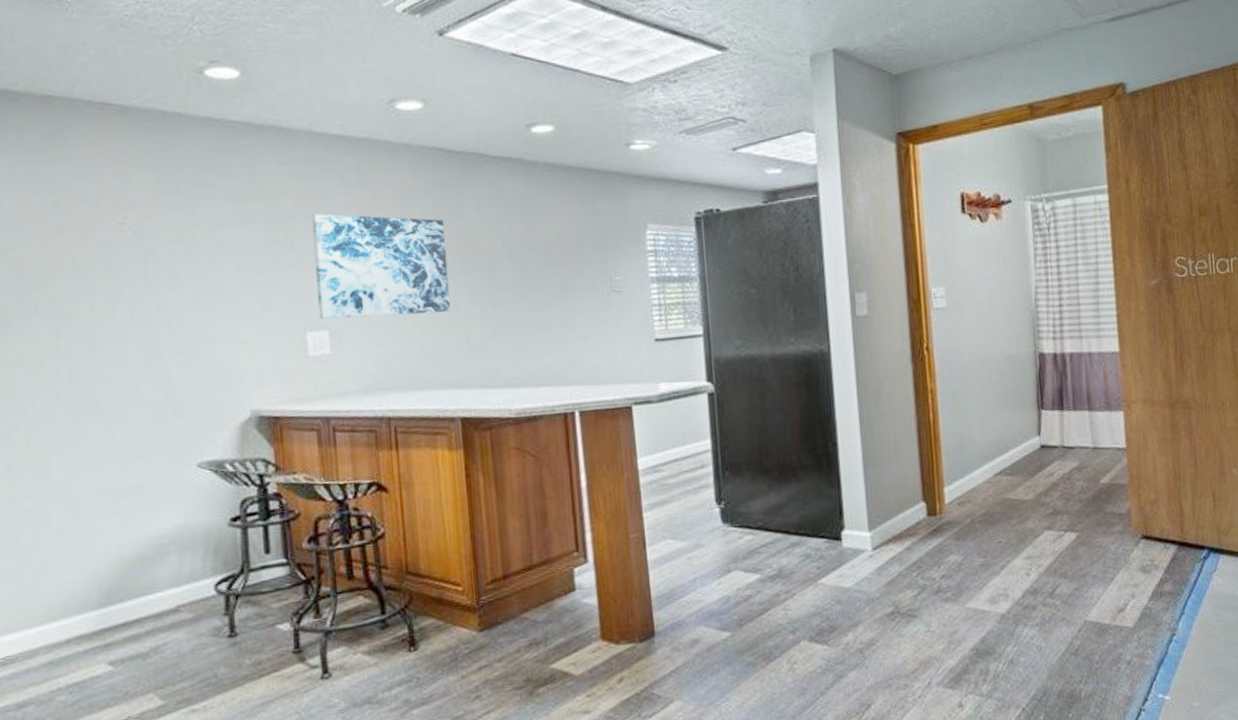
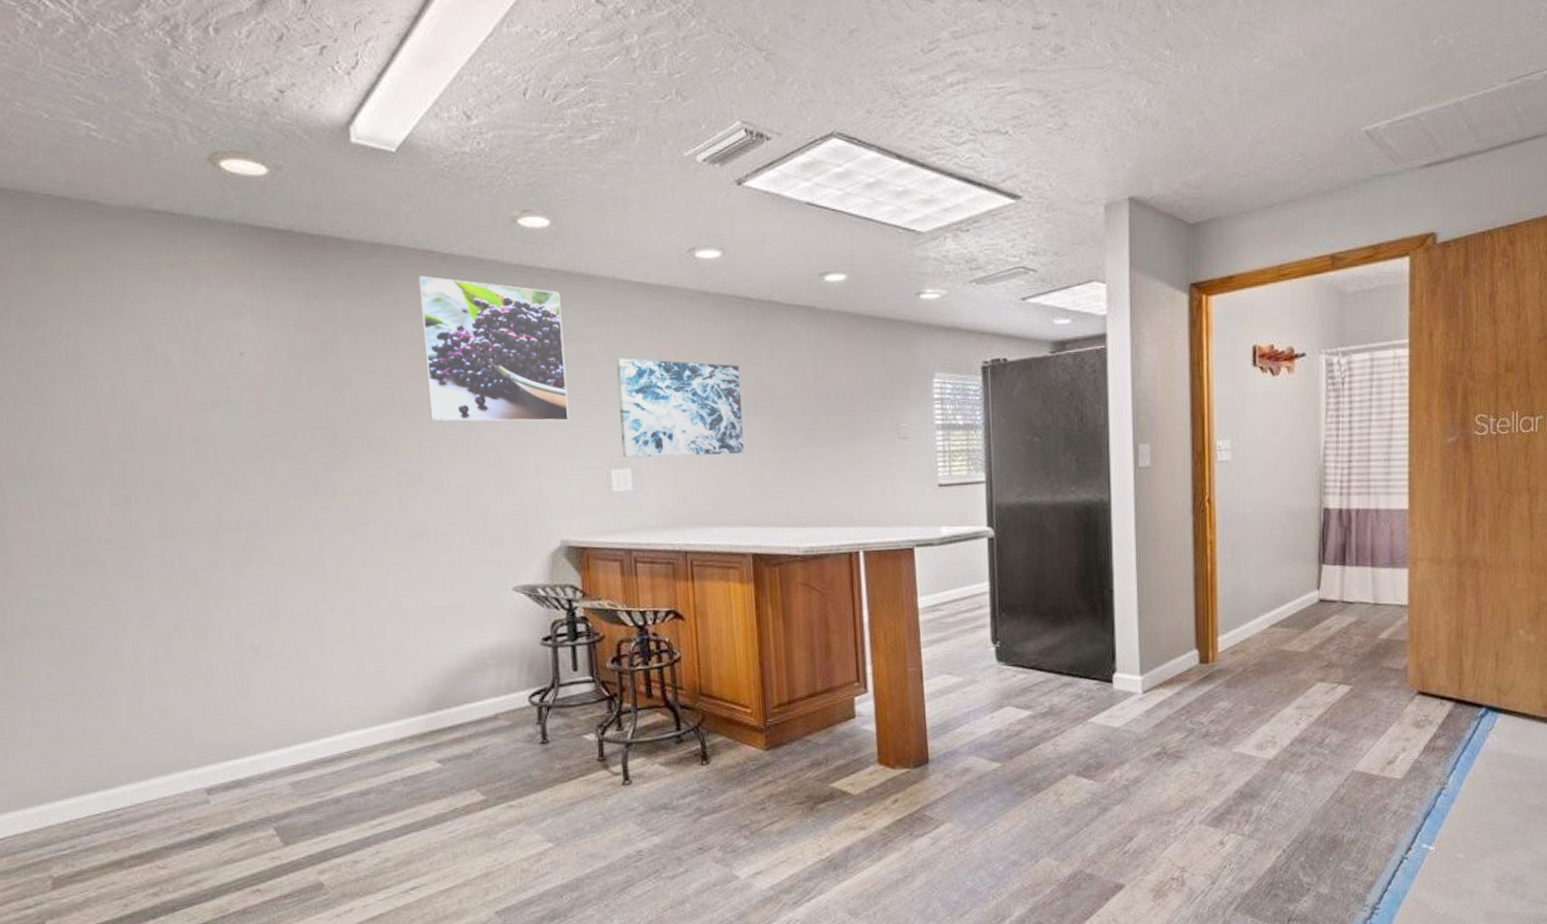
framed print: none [93,129,261,285] -> present [418,276,570,422]

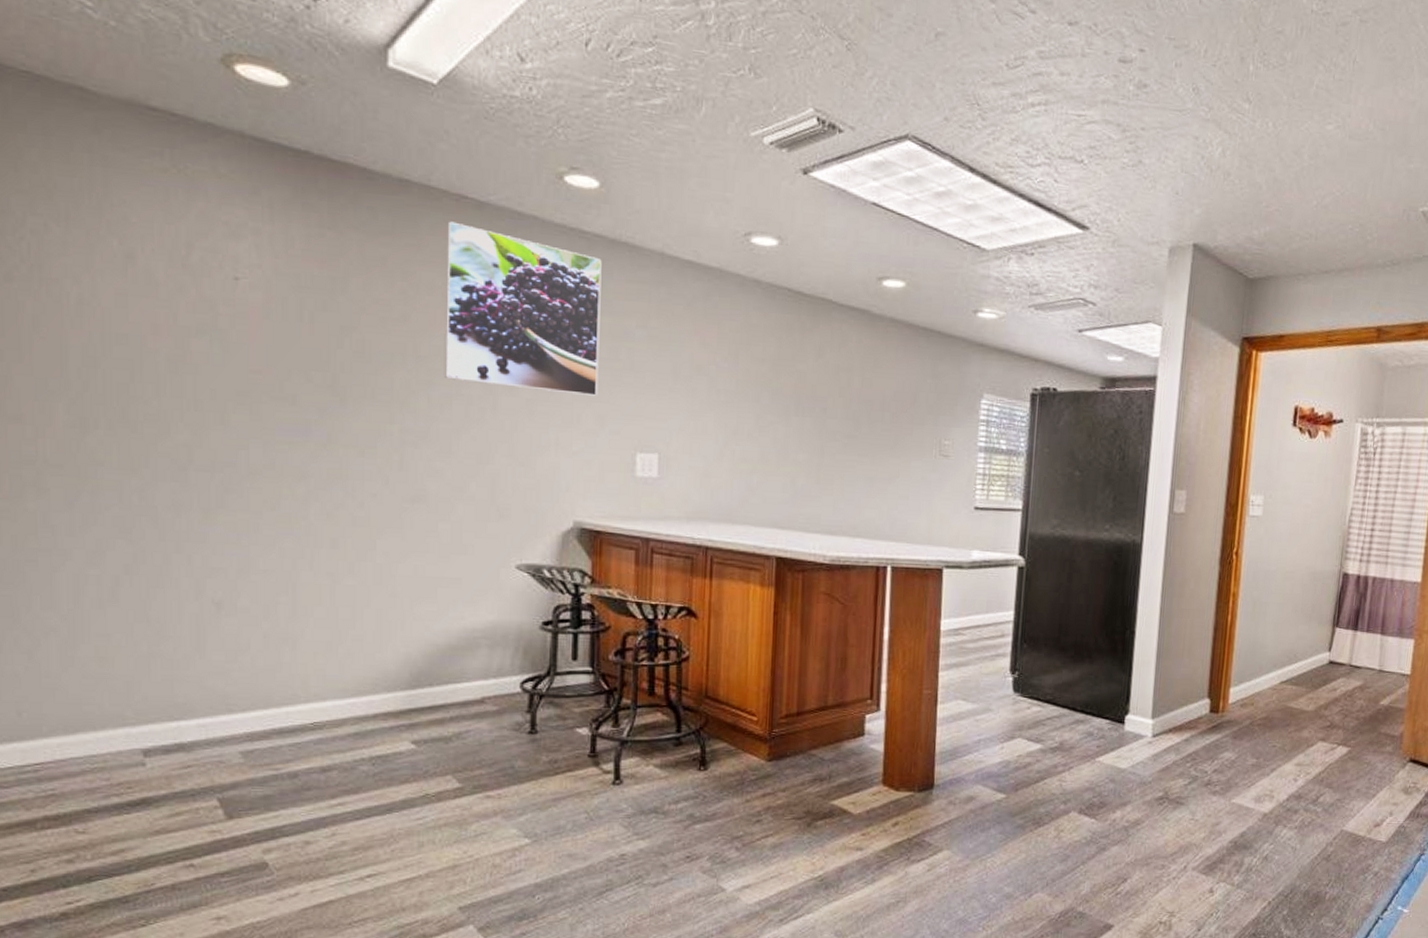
wall art: present [616,358,745,458] -> none [651,337,784,453]

